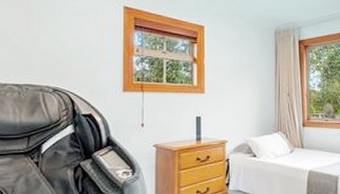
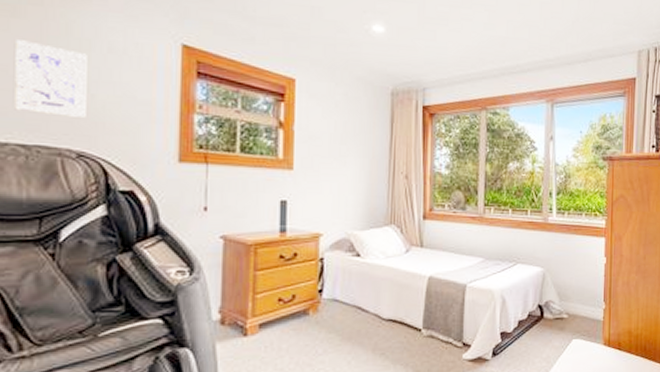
wall art: none [11,11,59,63] -> present [14,40,87,117]

